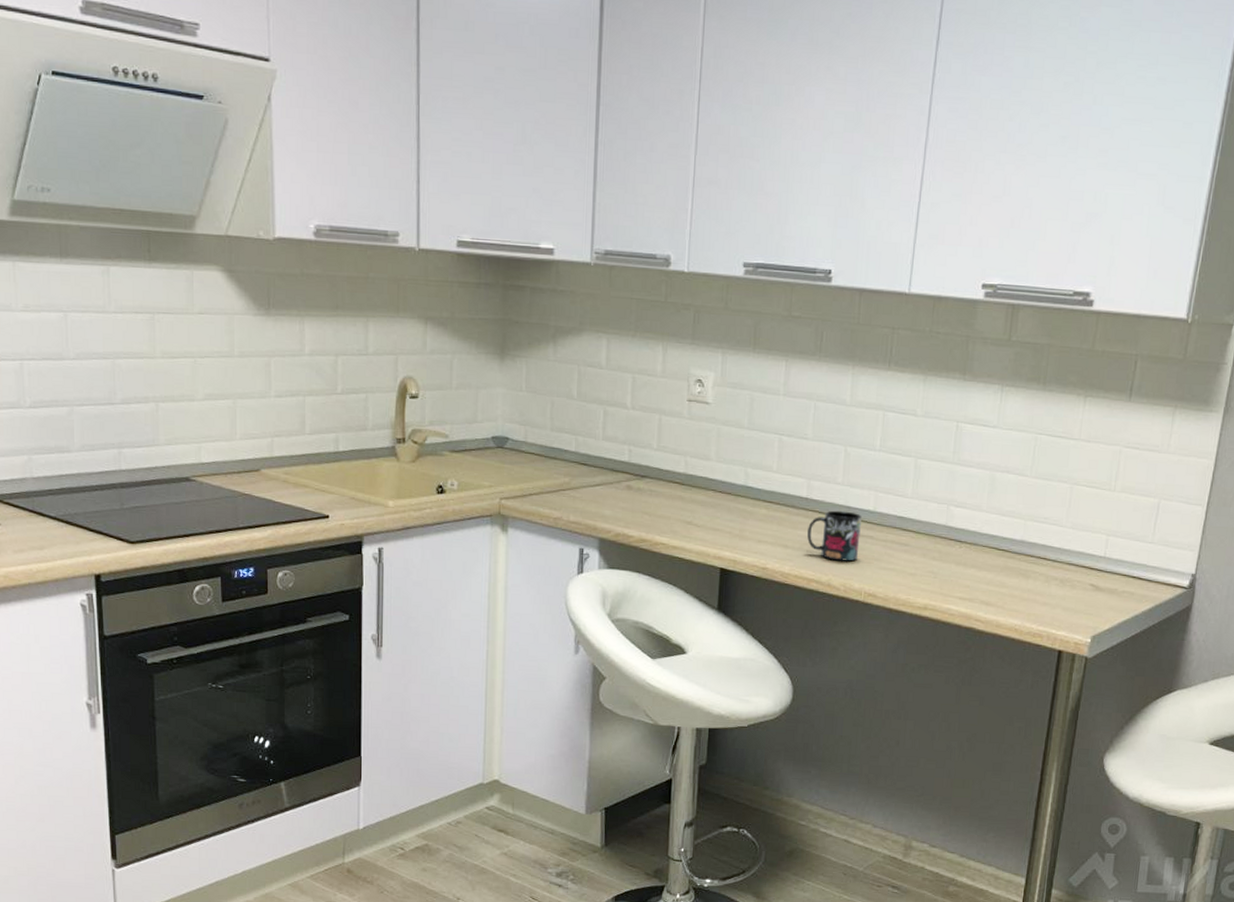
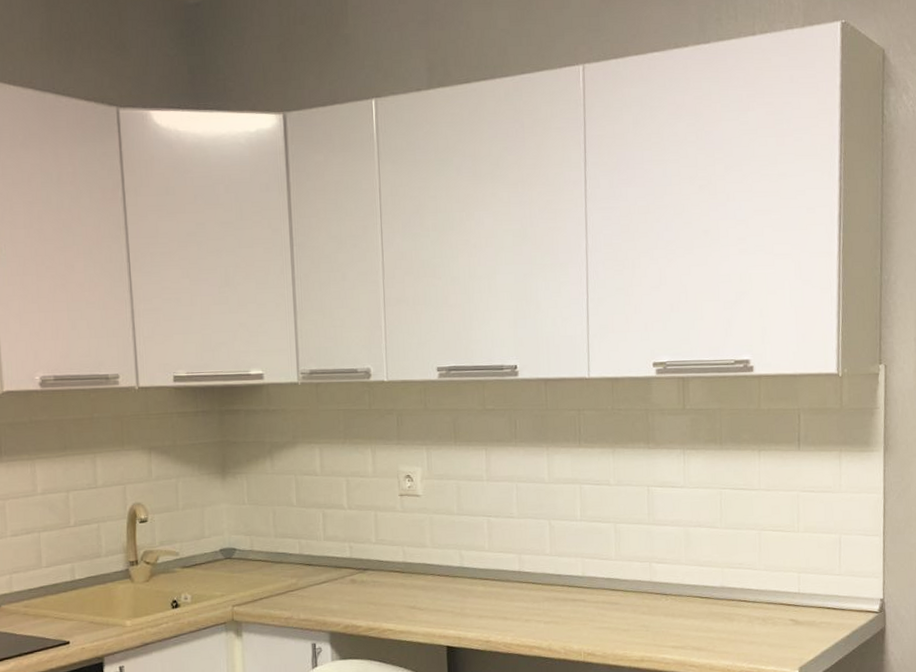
mug: present [807,510,863,562] -> none [524,579,574,626]

